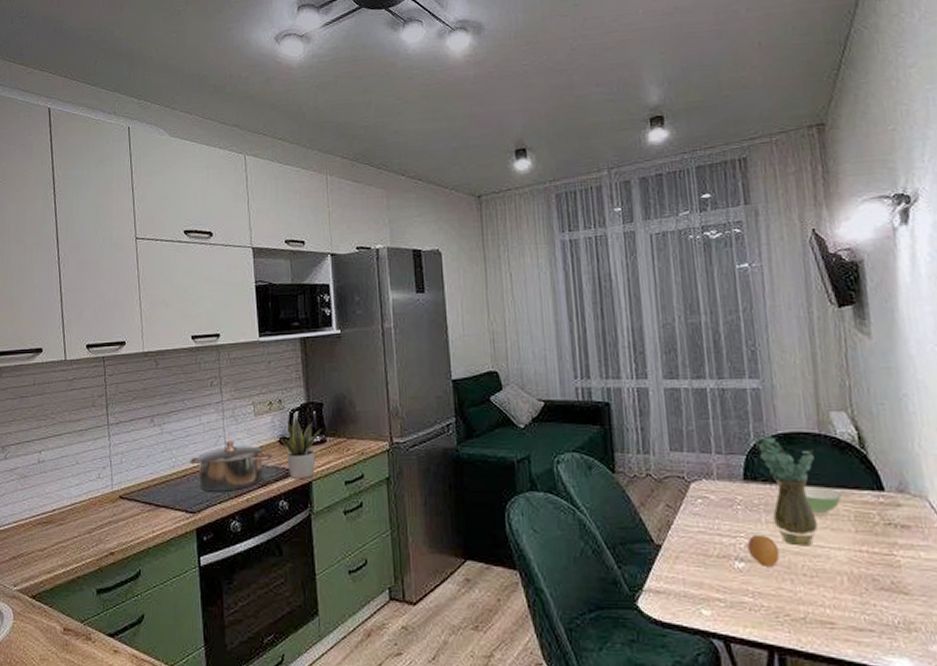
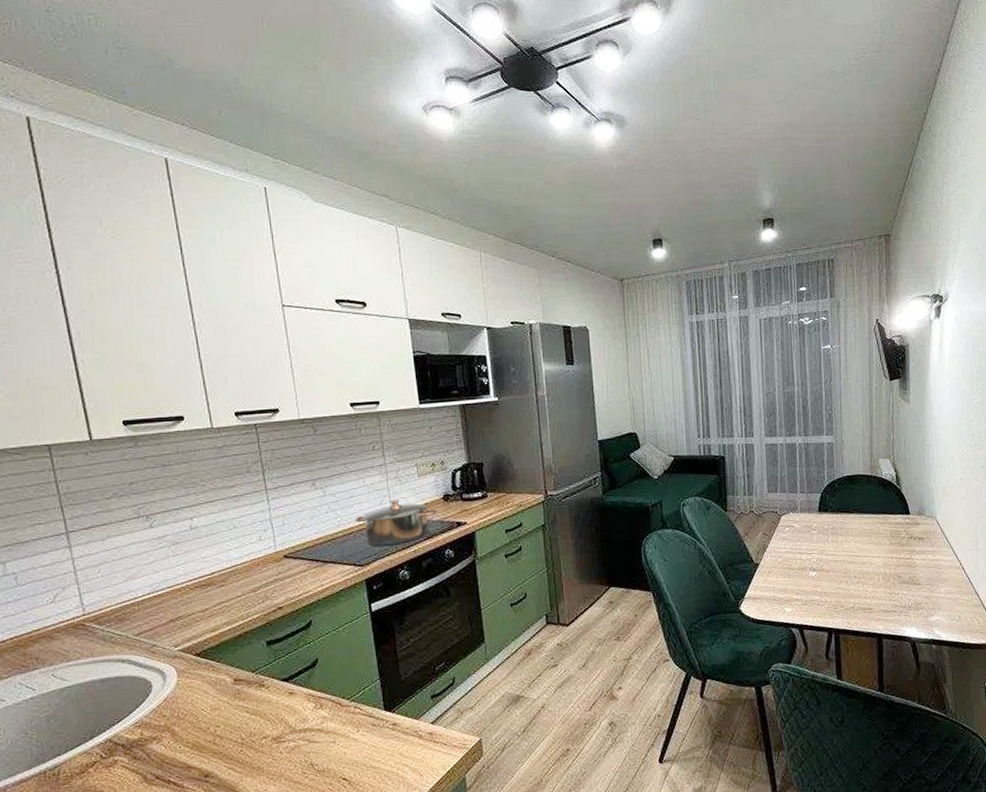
potted plant: present [278,416,321,480] -> none [442,475,483,531]
fruit: present [747,534,780,568] -> none [818,550,840,574]
vase: present [754,433,818,547] -> none [828,476,867,557]
bowl: present [803,486,842,516] -> none [858,513,883,535]

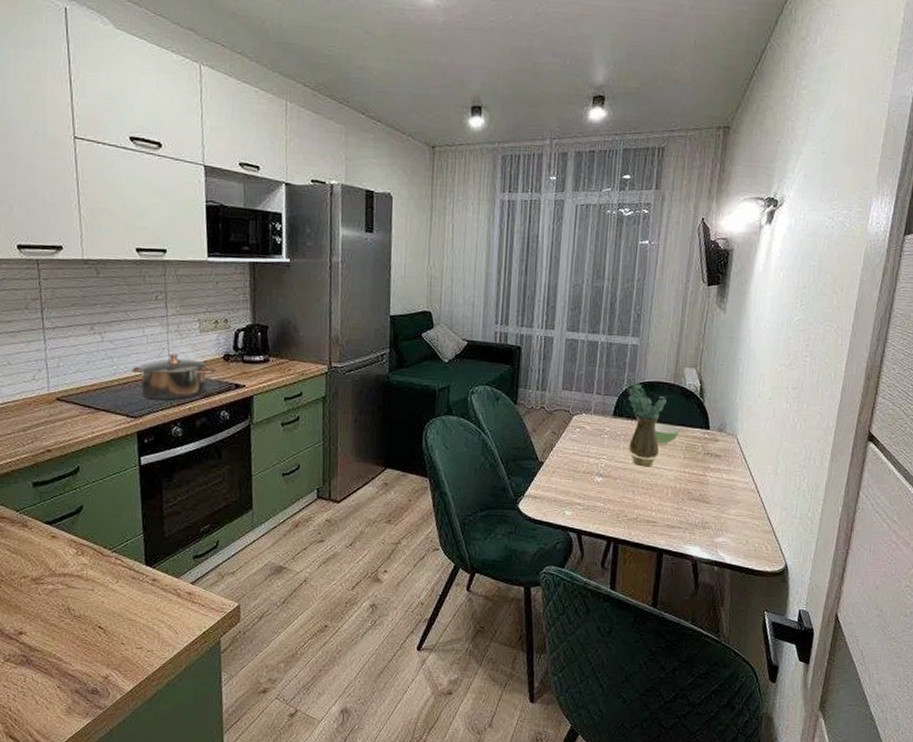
vase: none [828,476,867,557] -> present [627,381,667,467]
bowl: none [858,513,883,535] -> present [654,423,680,446]

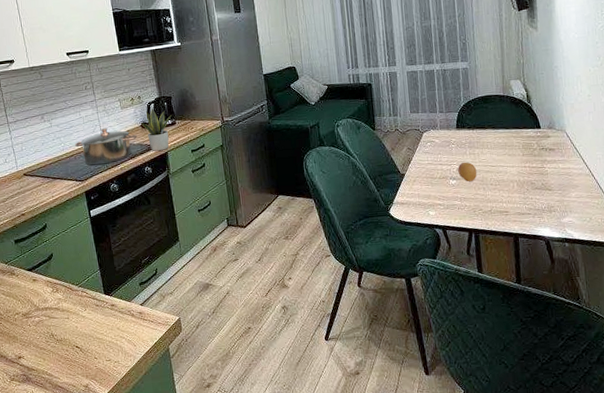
potted plant: none [222,335,265,394] -> present [140,107,172,152]
fruit: none [606,457,629,482] -> present [458,162,477,182]
vase: present [627,381,667,467] -> none [464,97,500,167]
bowl: present [654,423,680,446] -> none [492,129,515,148]

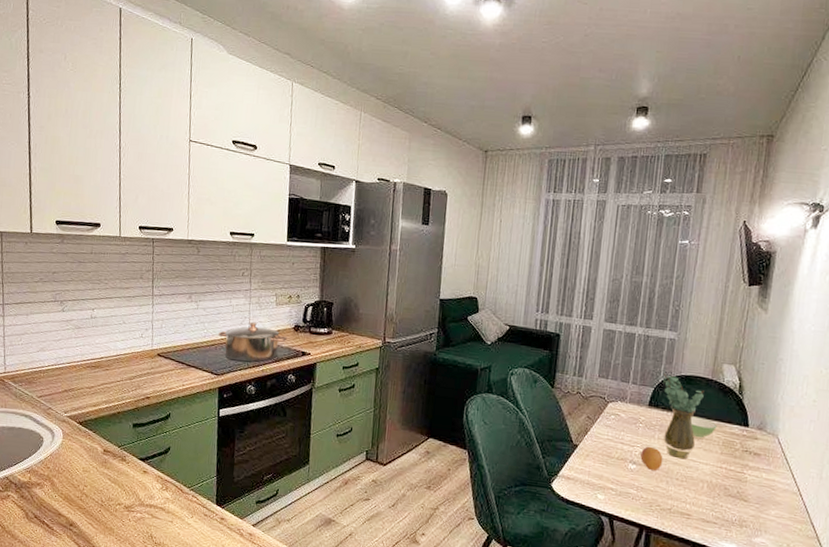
potted plant: present [140,107,172,152] -> none [293,310,329,361]
vase: none [464,97,500,167] -> present [663,373,704,459]
bowl: none [492,129,515,148] -> present [690,416,717,440]

